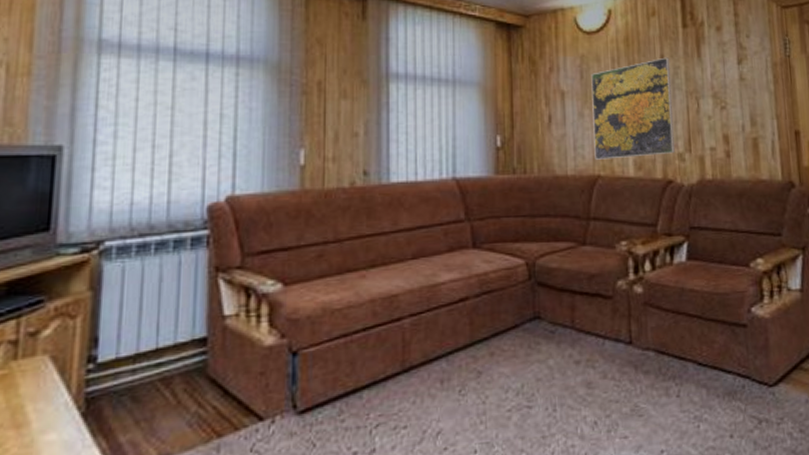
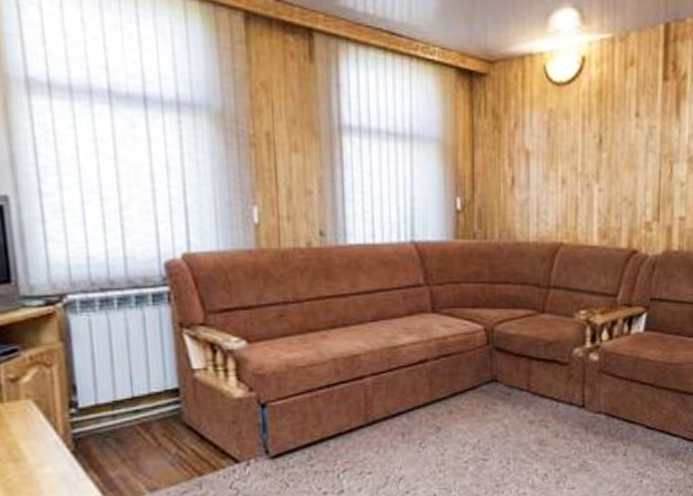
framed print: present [591,57,675,160] -> none [558,115,646,227]

